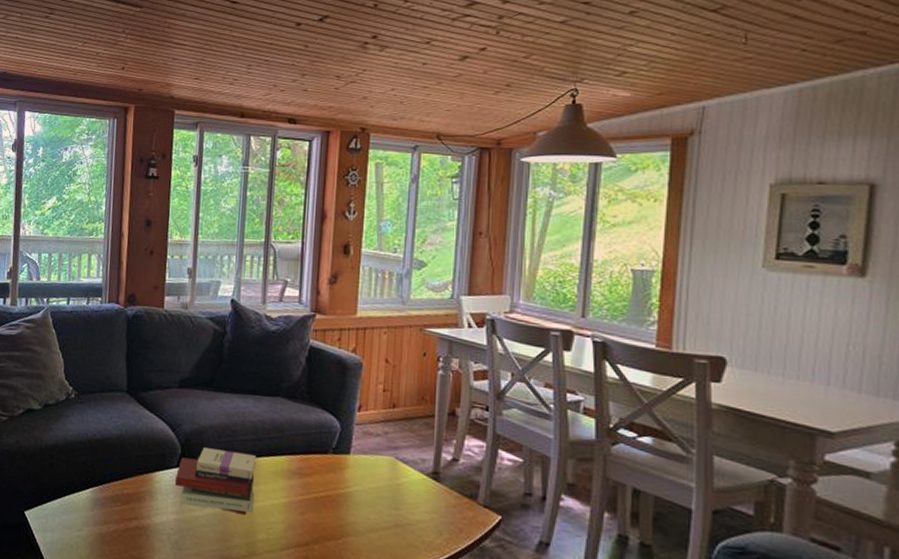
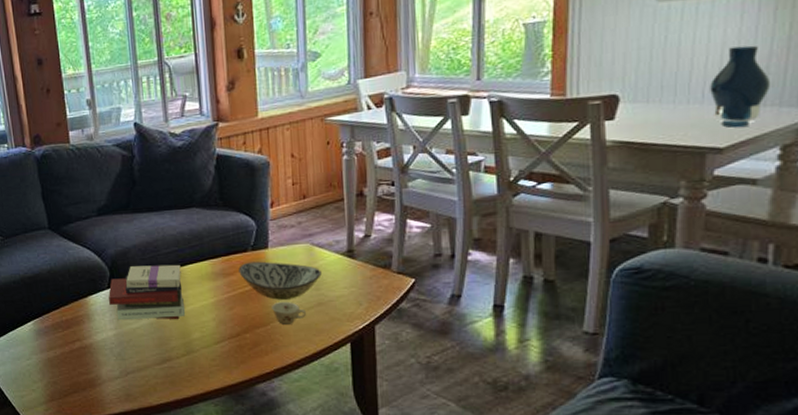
decorative bowl: none [316,465,403,515] -> present [238,261,322,300]
teacup: none [346,515,382,543] -> present [272,301,306,325]
vase: none [820,329,884,414] -> present [710,45,771,128]

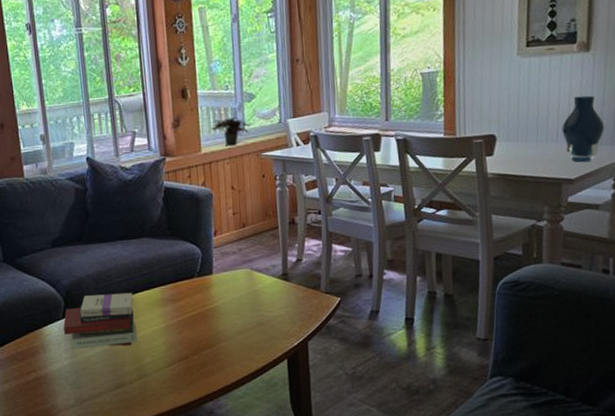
decorative bowl: present [238,261,322,300] -> none [186,286,261,322]
potted plant: none [269,77,316,111] -> present [210,116,252,147]
teacup: present [272,301,306,325] -> none [217,323,248,345]

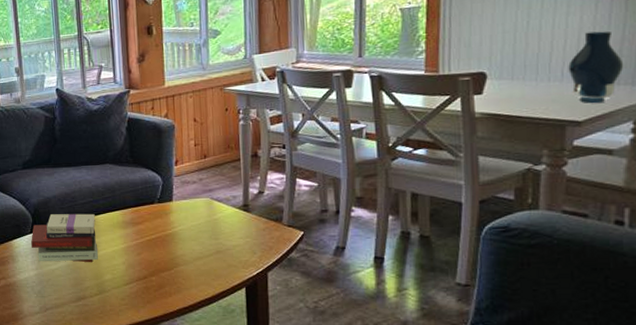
potted plant: present [210,116,252,147] -> none [174,52,216,81]

